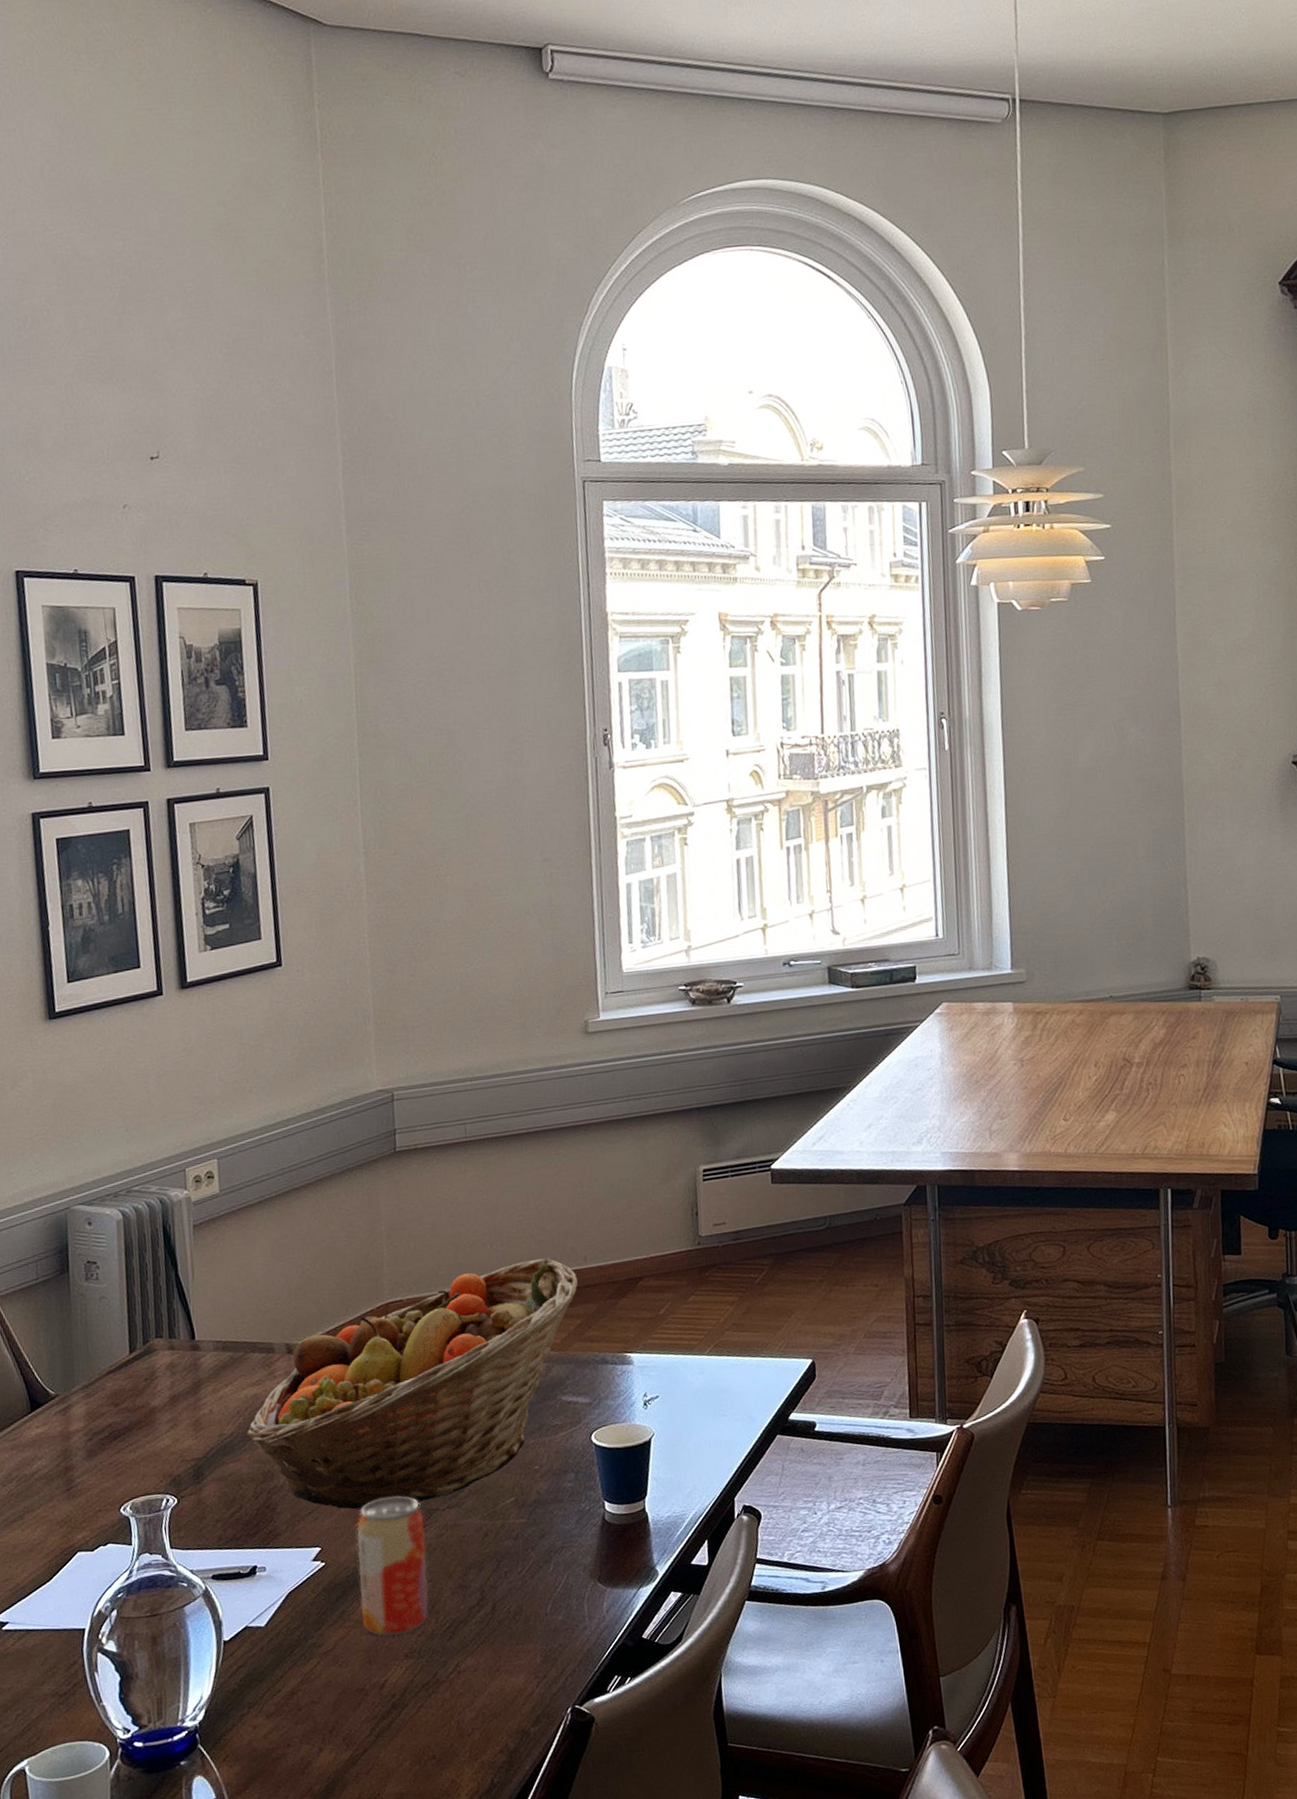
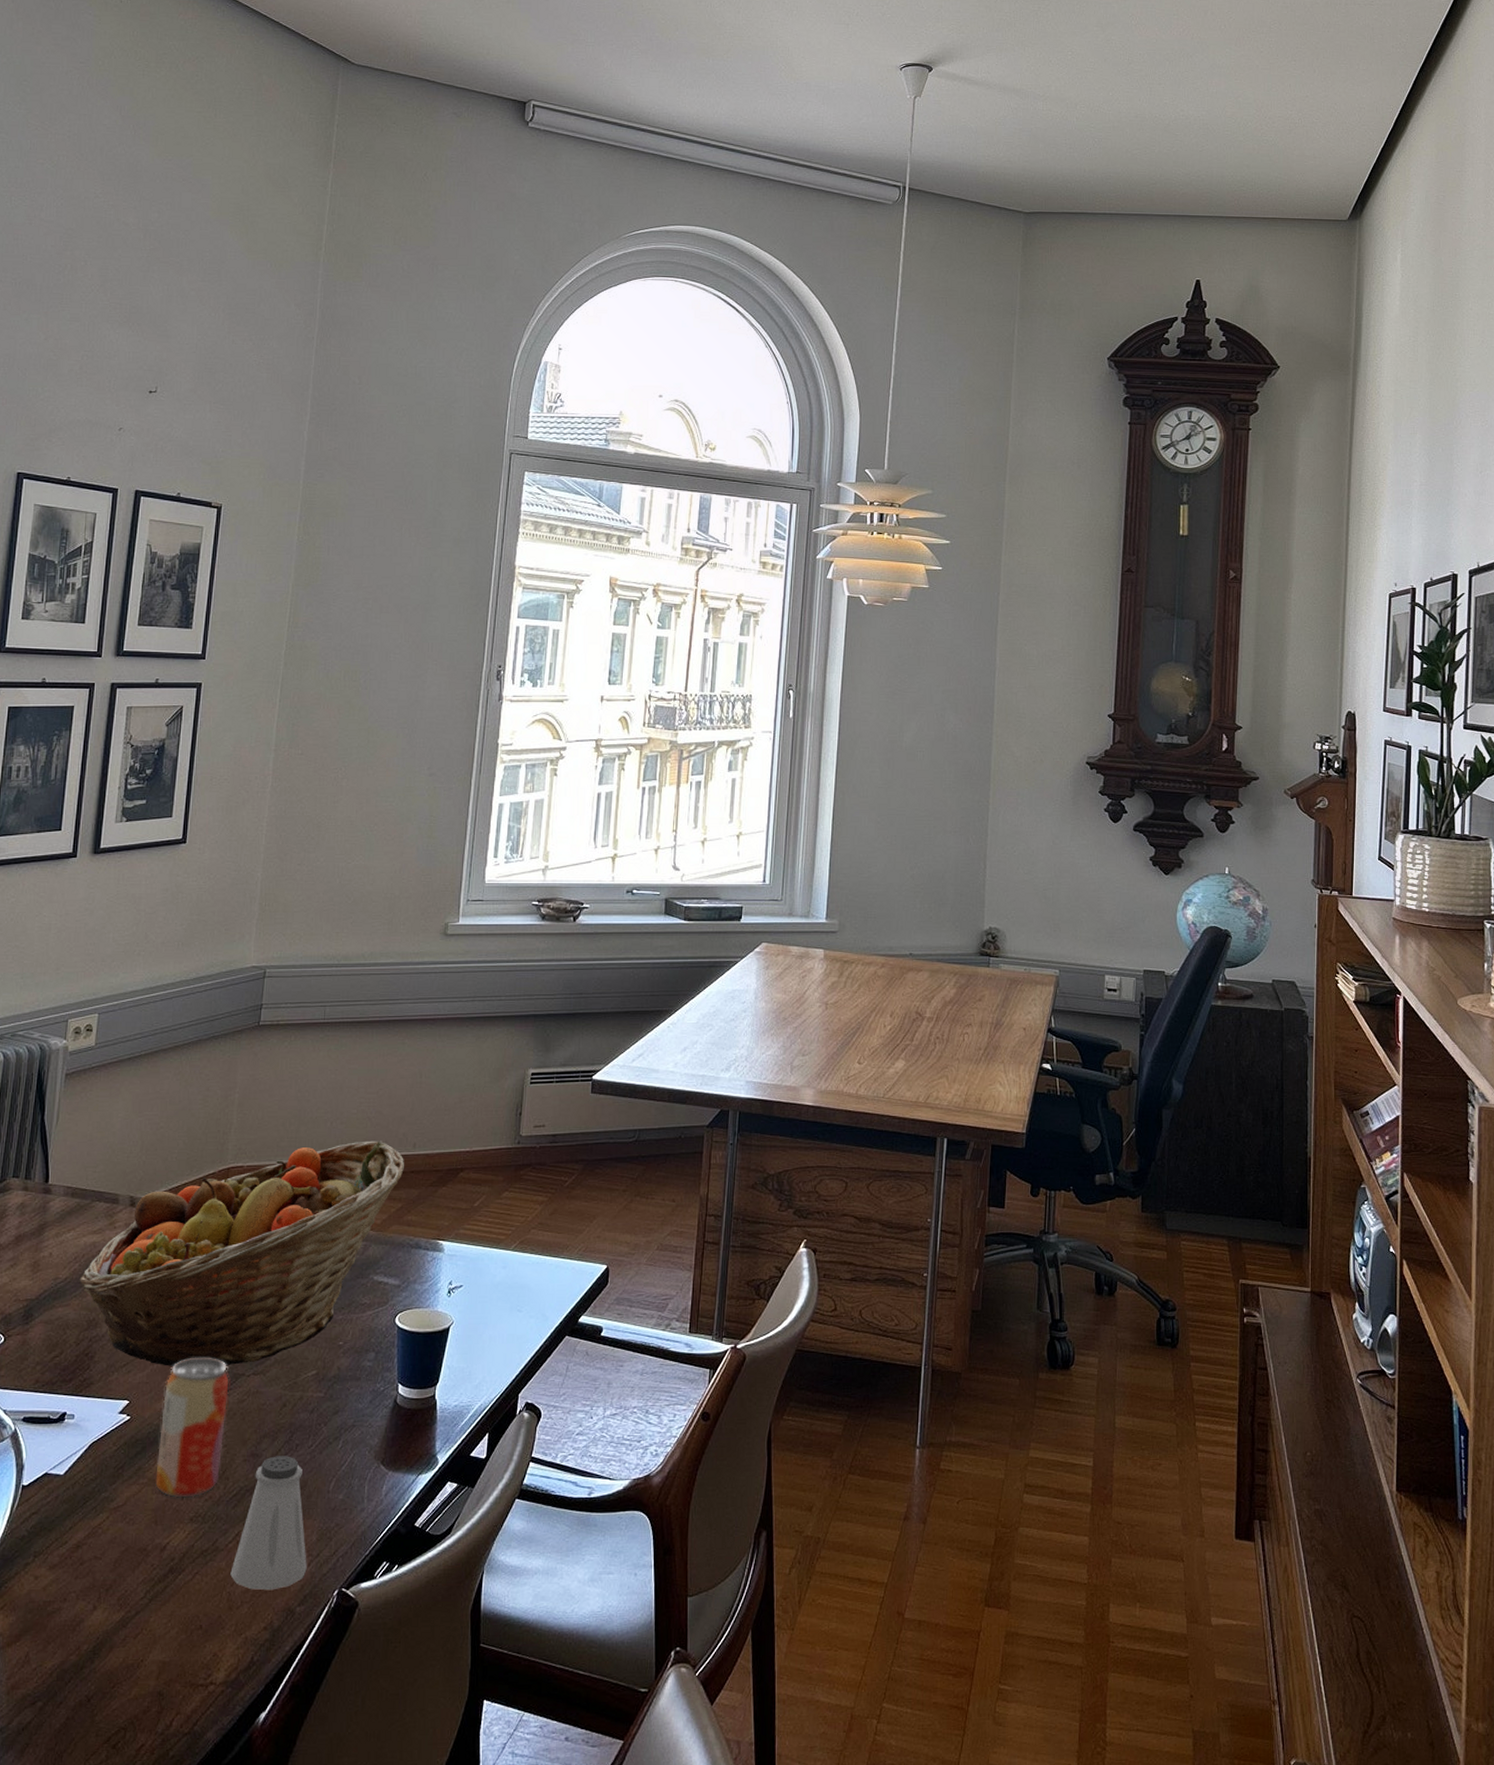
saltshaker: none [456,1584,536,1716] -> present [230,1456,307,1591]

